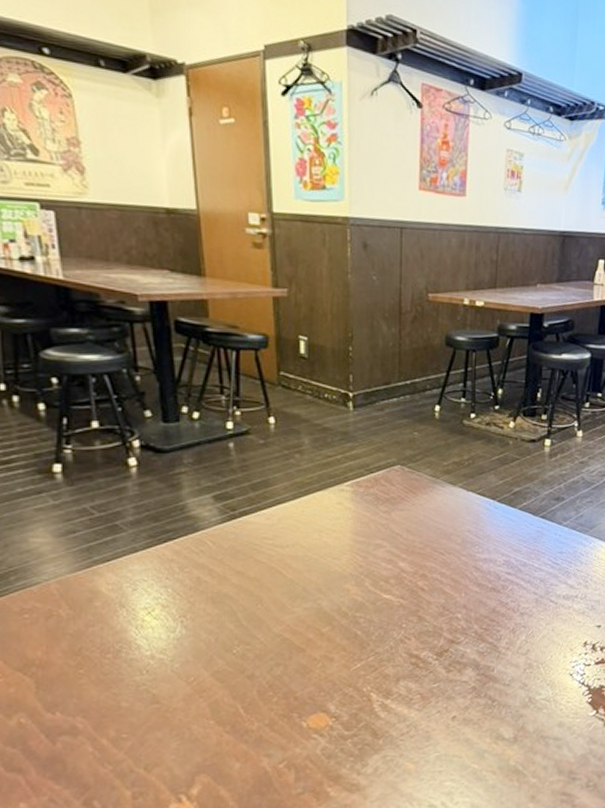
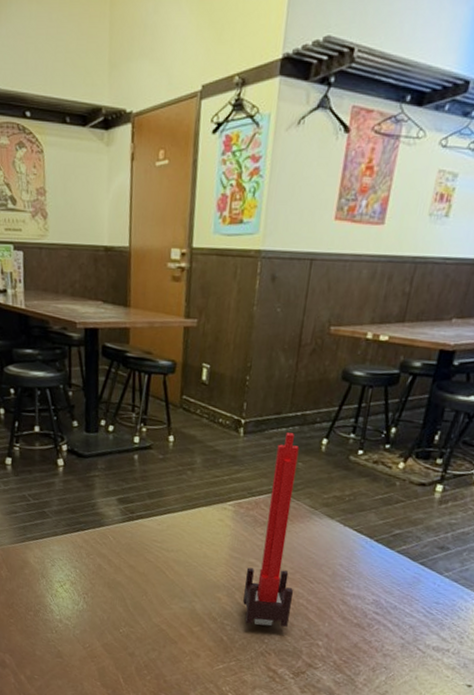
candle: none [373,402,426,612] -> present [243,432,299,627]

